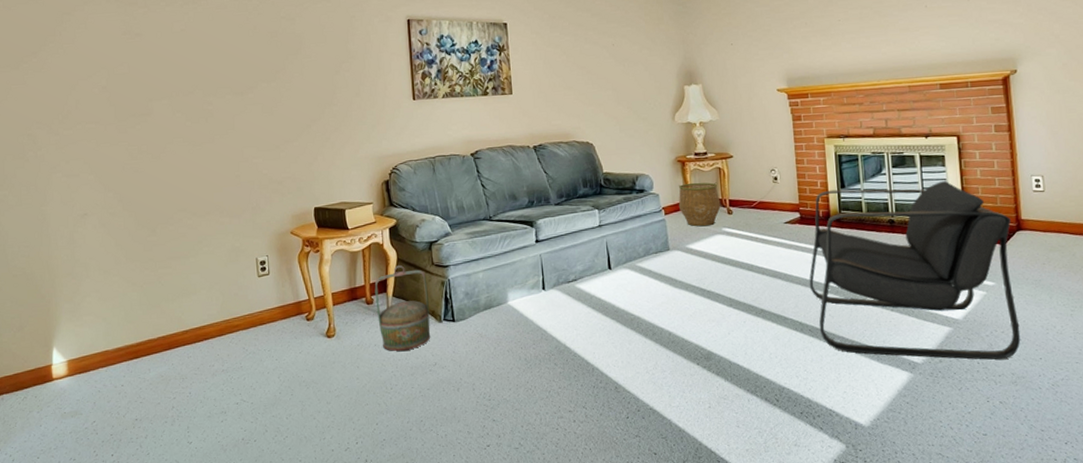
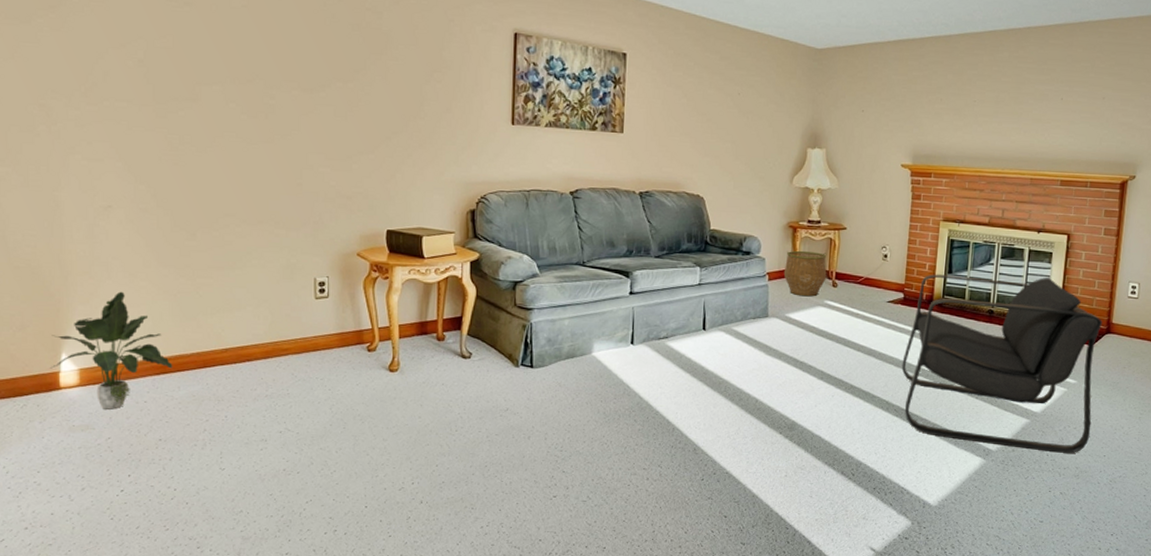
potted plant: none [43,287,144,396] -> present [49,291,173,410]
decorative basket: present [374,264,431,351] -> none [447,302,507,393]

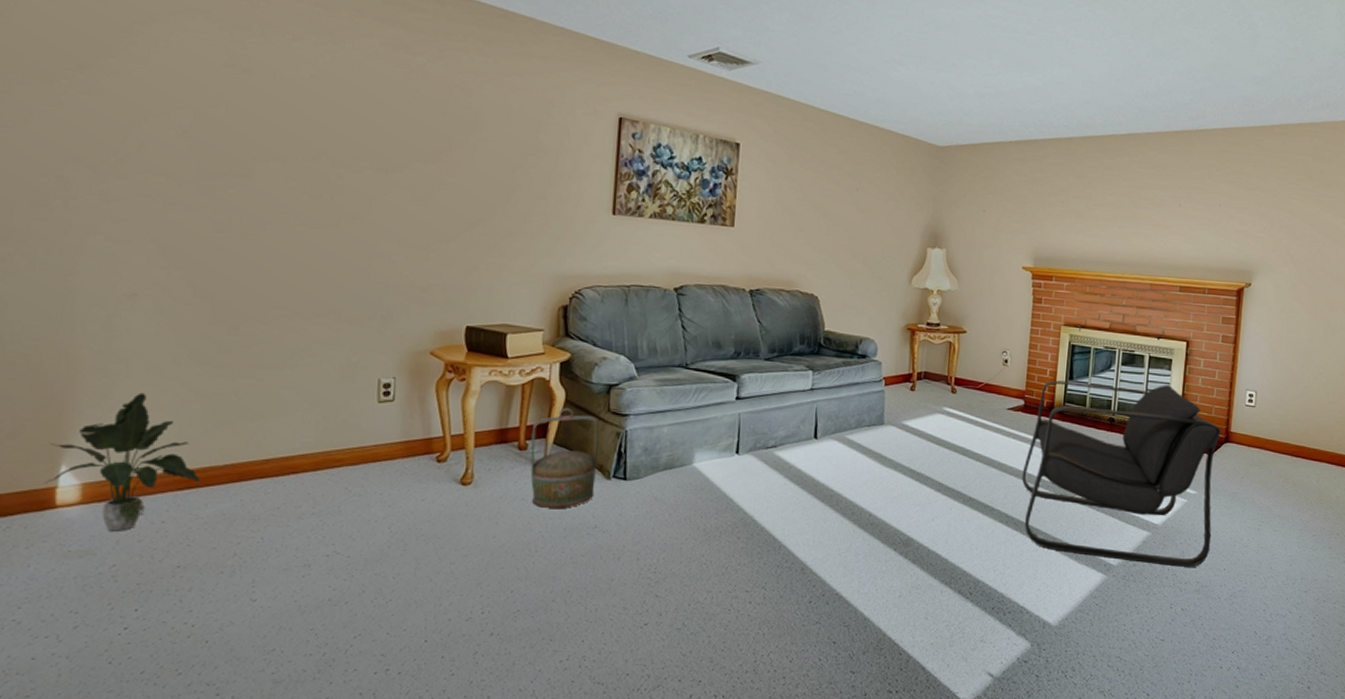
decorative basket: none [447,302,507,393] -> present [530,407,599,508]
basket: present [783,250,827,297] -> none [900,354,946,403]

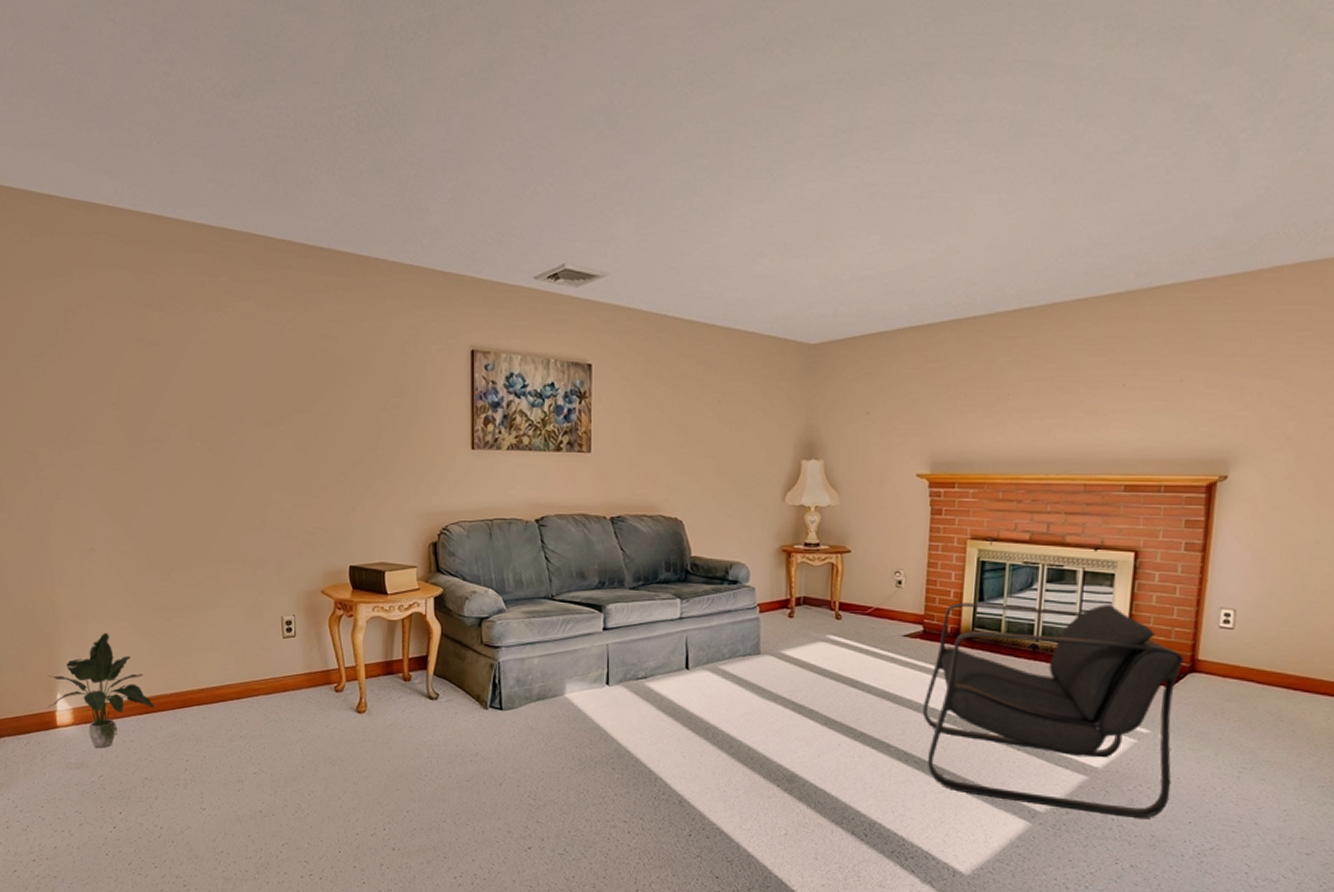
decorative basket: present [530,407,599,508] -> none [413,640,474,736]

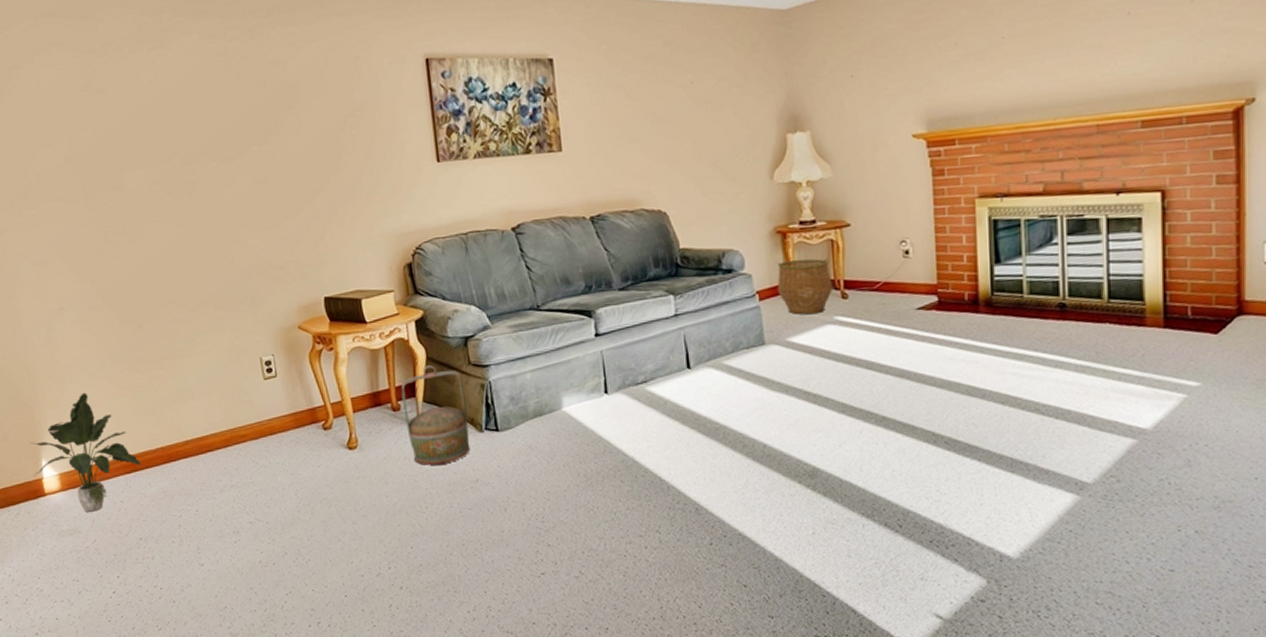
decorative basket: none [413,640,474,736] -> present [401,364,471,465]
basket: none [777,578,829,631] -> present [777,258,833,315]
armchair: present [922,602,1184,818] -> none [947,250,1231,479]

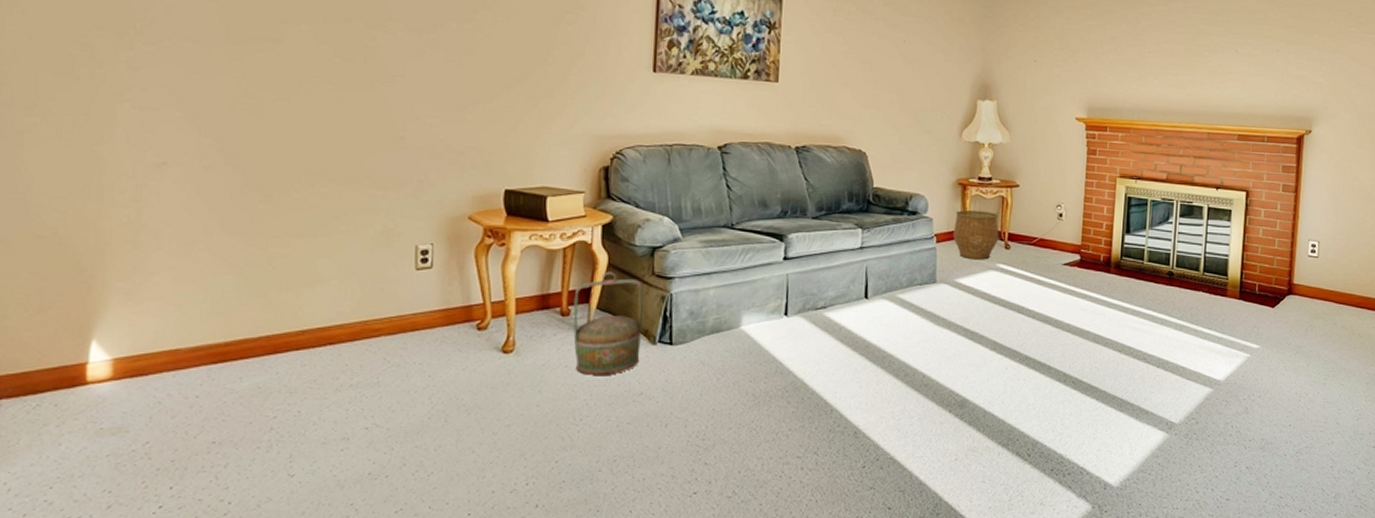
potted plant: present [30,392,141,512] -> none [74,264,235,407]

